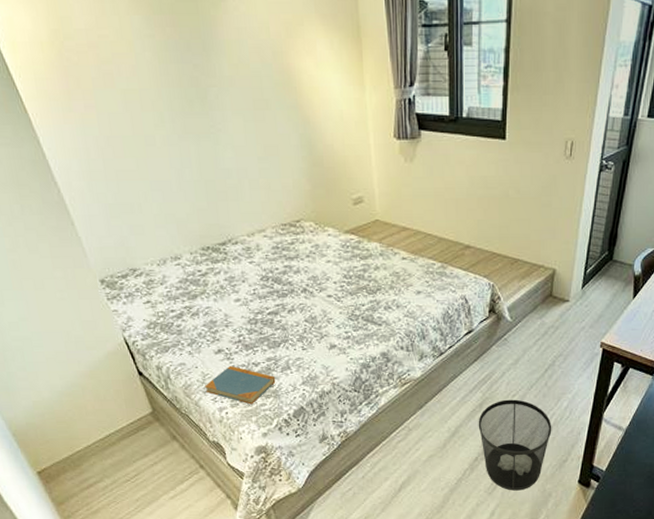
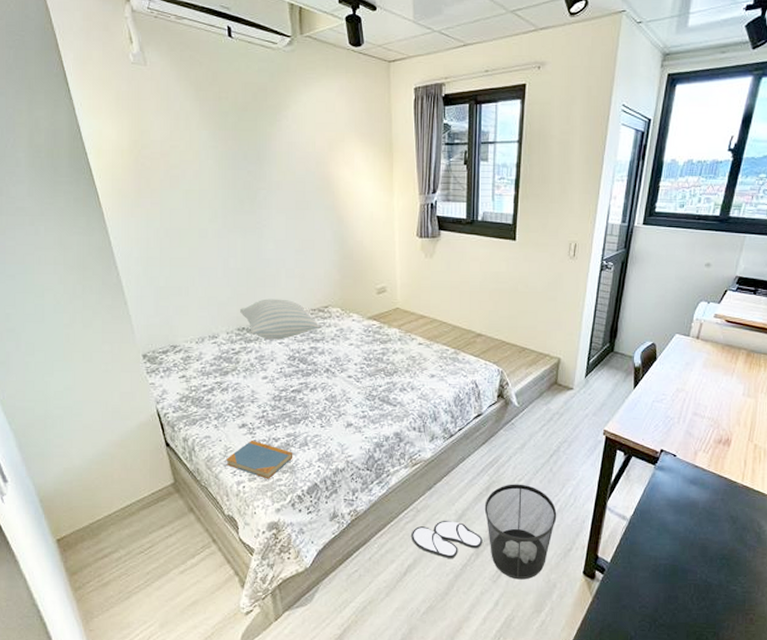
pillow: none [202,213,293,259] -> present [240,299,320,340]
slippers: none [404,438,477,474] -> present [412,521,483,558]

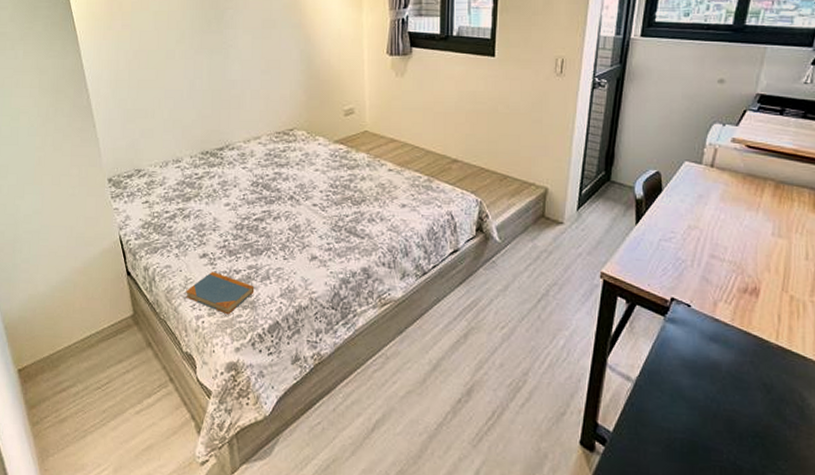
pillow: present [240,299,320,340] -> none [204,121,284,165]
slippers: present [412,521,483,558] -> none [380,371,460,415]
waste bin: present [484,484,557,580] -> none [462,331,547,447]

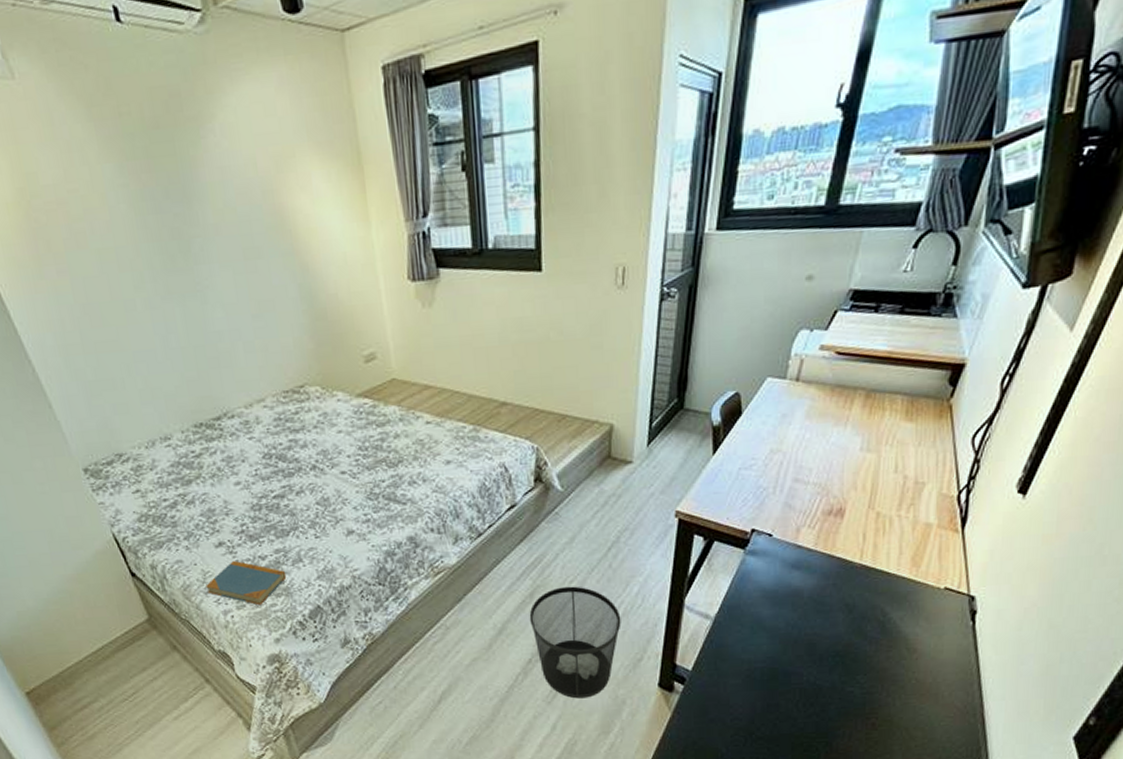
waste bin: none [462,331,547,447] -> present [529,586,621,699]

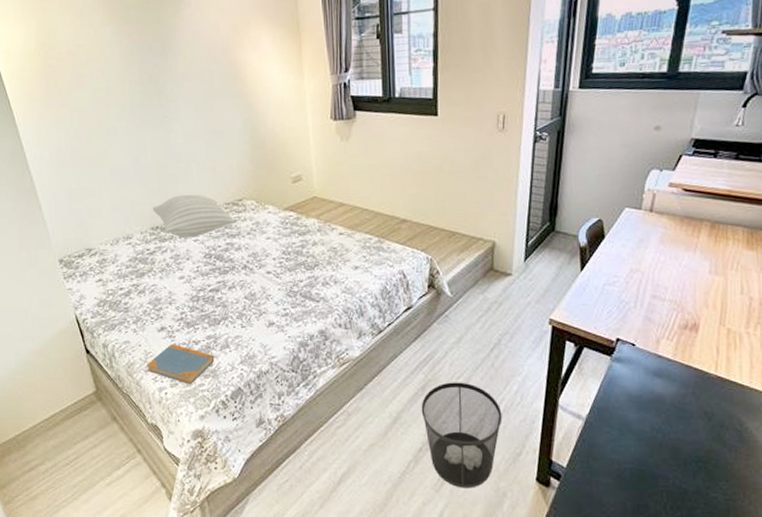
pillow: none [193,381,297,436] -> present [153,194,235,238]

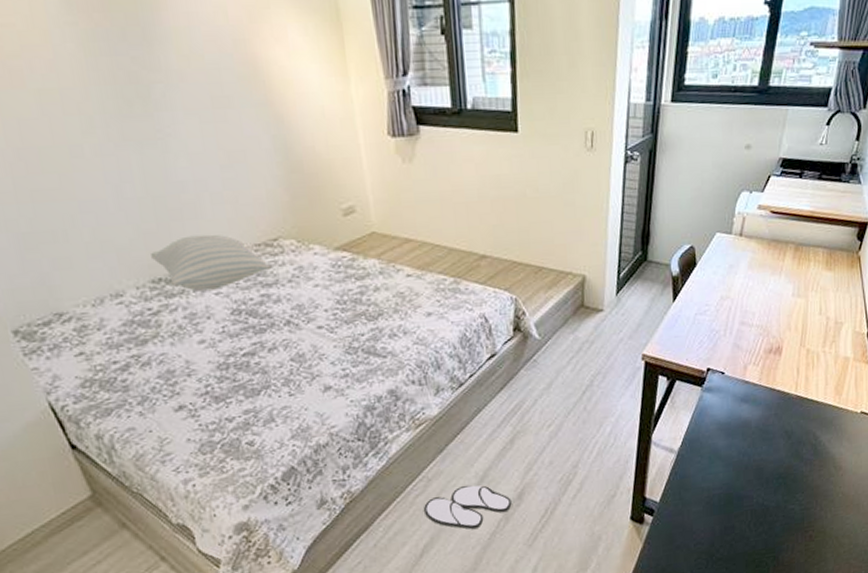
book: present [147,343,215,385] -> none [163,424,257,471]
slippers: none [344,425,421,465] -> present [424,485,512,529]
waste bin: present [421,382,503,488] -> none [510,429,596,539]

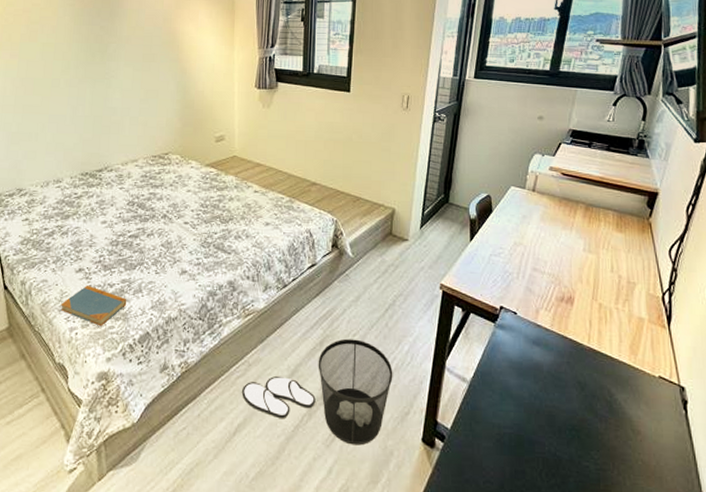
pillow: present [151,234,270,291] -> none [85,145,160,185]
book: none [163,424,257,471] -> present [61,285,127,326]
waste bin: none [510,429,596,539] -> present [318,338,393,446]

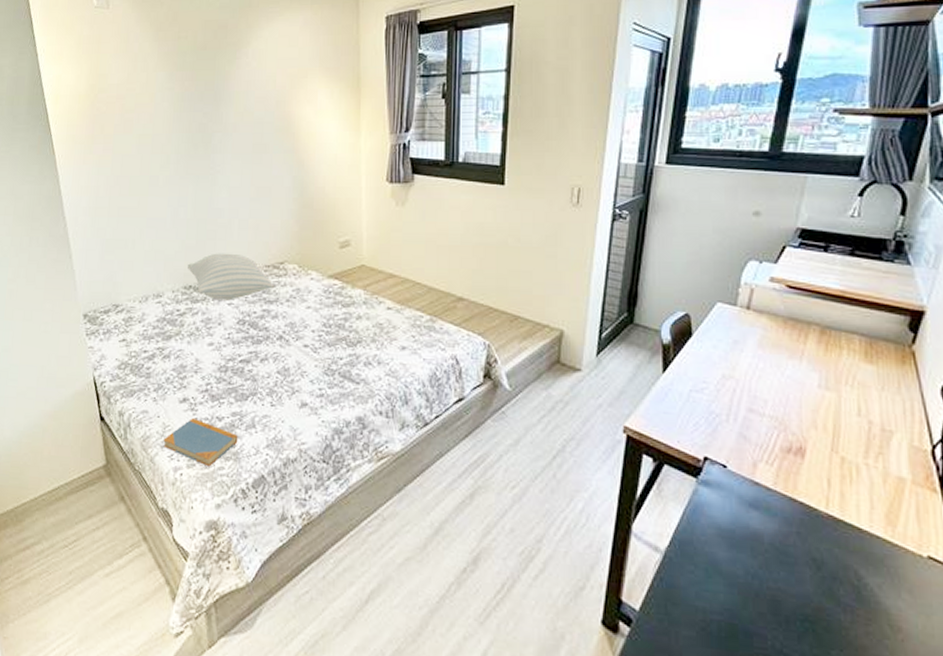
pillow: none [85,145,160,185] -> present [188,253,274,301]
slippers: present [242,376,316,418] -> none [375,534,466,586]
waste bin: present [318,338,393,446] -> none [468,491,563,625]

